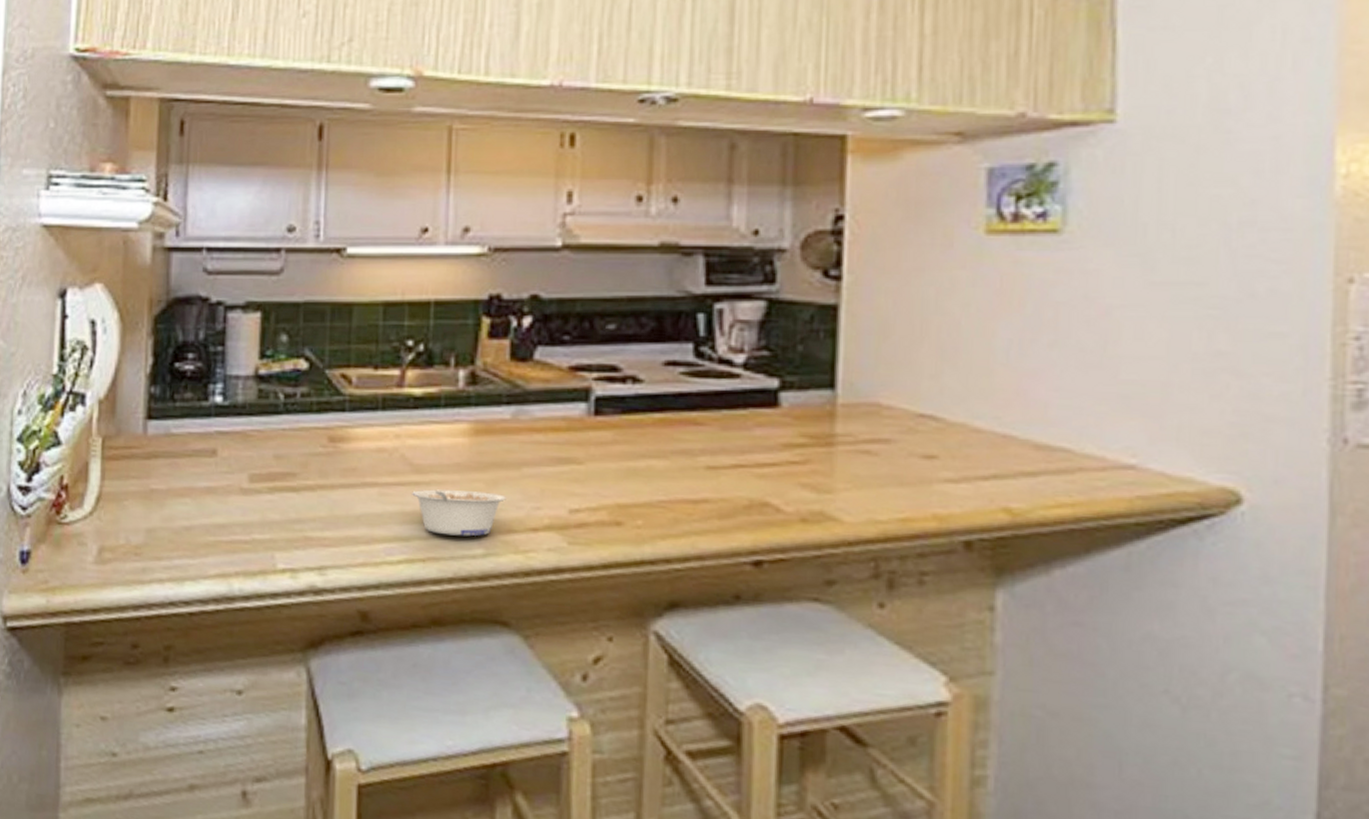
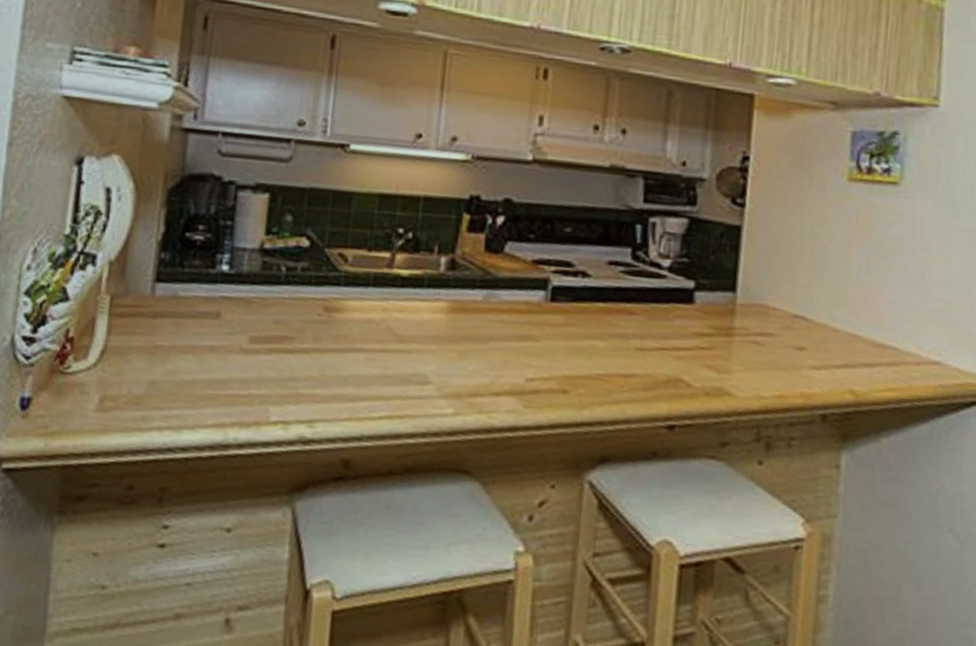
legume: present [412,489,506,536] -> none [395,356,475,398]

